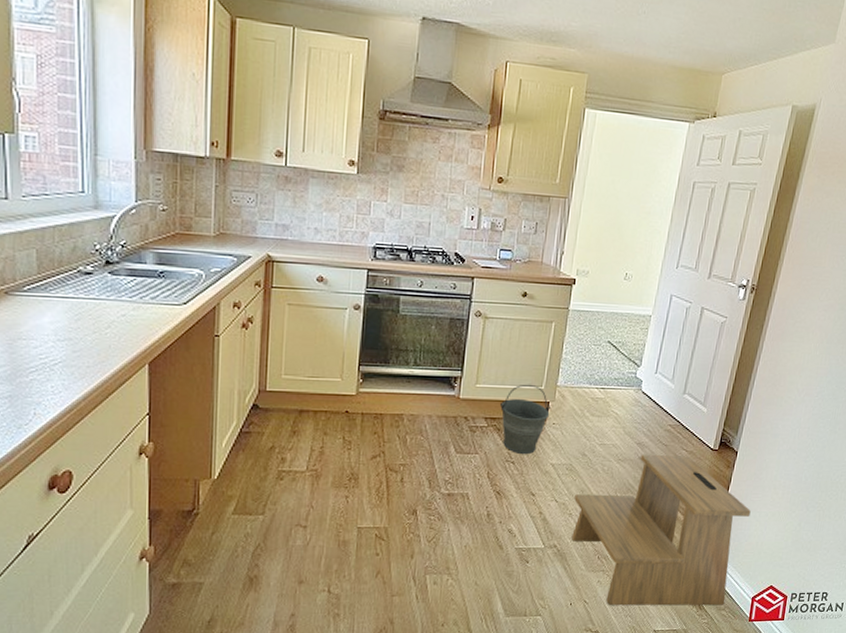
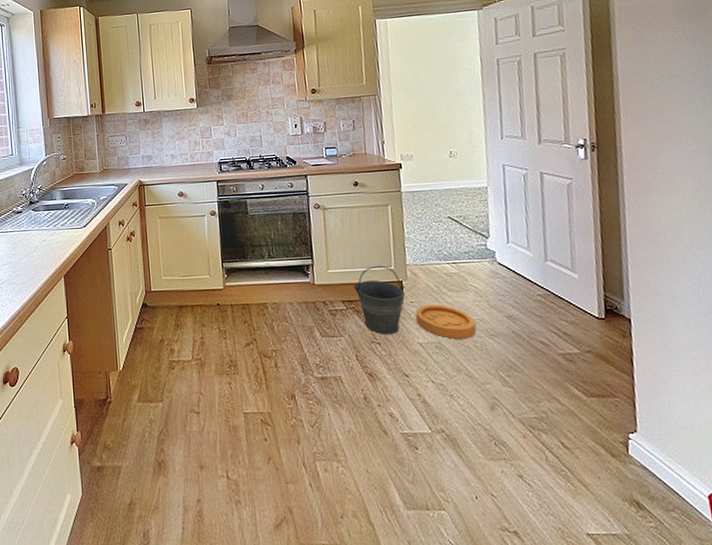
pet bowl: none [554,427,609,463] -> present [415,304,477,340]
step stool: present [572,454,751,606] -> none [451,327,672,505]

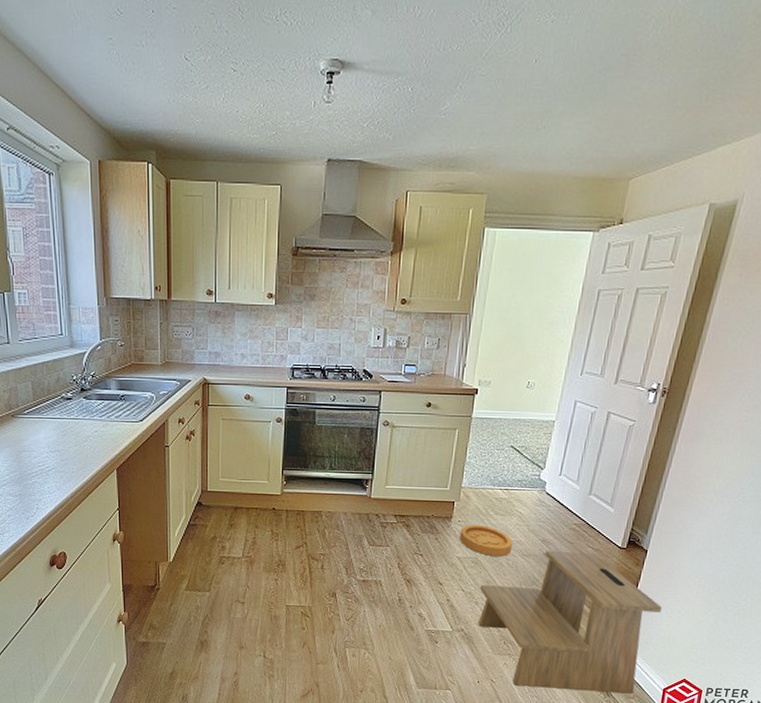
bucket: present [353,265,406,334] -> none [407,485,456,548]
step stool: none [451,327,672,505] -> present [478,550,662,694]

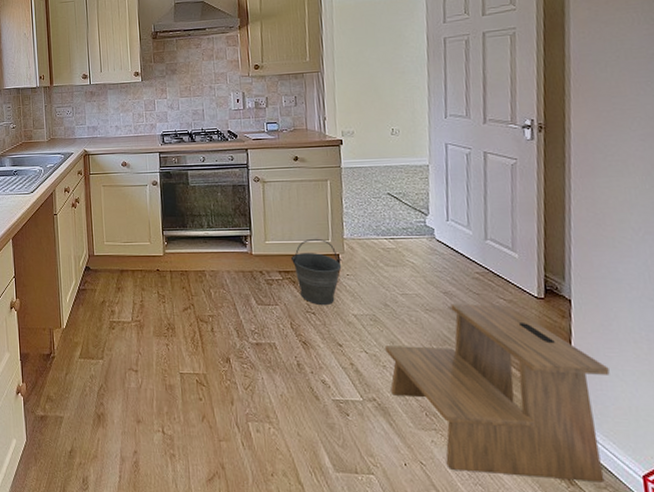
bucket: none [407,485,456,548] -> present [290,238,342,305]
pet bowl: present [459,525,513,557] -> none [351,278,412,313]

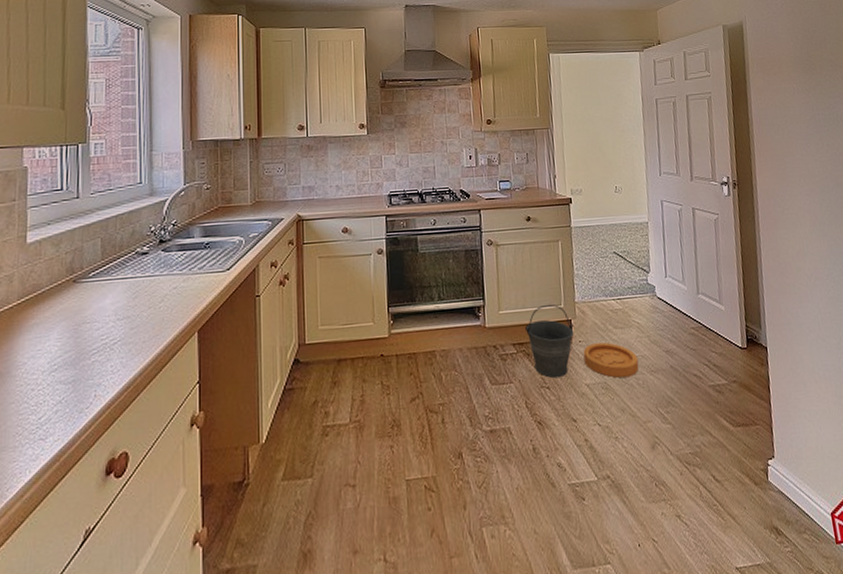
pet bowl: none [351,278,412,313] -> present [583,342,639,378]
step stool: present [385,303,610,483] -> none [616,358,804,542]

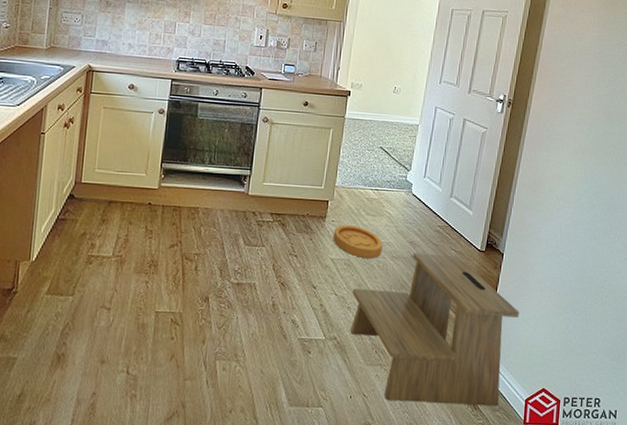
bucket: present [524,304,574,378] -> none [283,183,330,248]
step stool: none [616,358,804,542] -> present [350,252,519,406]

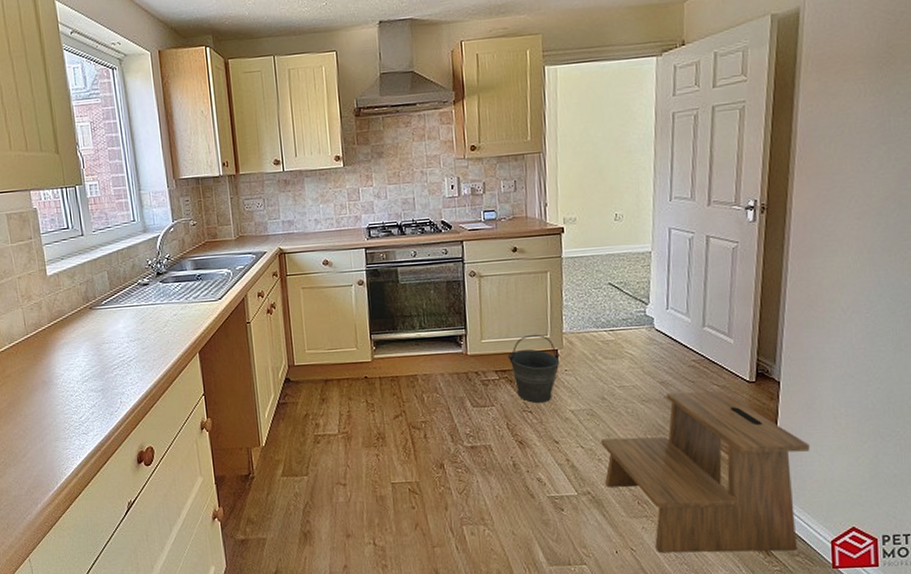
bucket: none [283,183,330,248] -> present [507,334,560,403]
pet bowl: present [333,225,383,259] -> none [569,372,629,406]

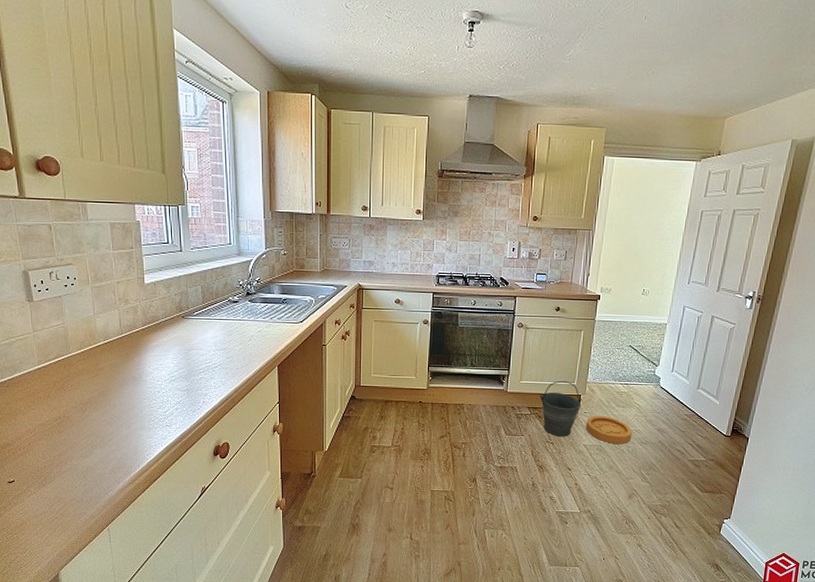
pet bowl: none [569,372,629,406] -> present [586,416,632,445]
step stool: present [601,391,810,553] -> none [603,438,762,568]

